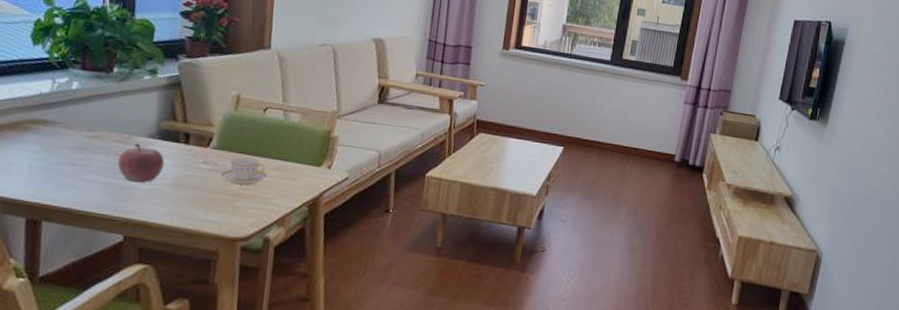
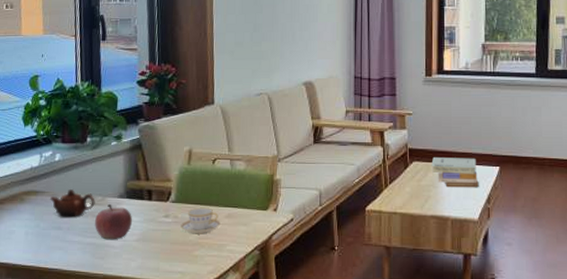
teapot: none [62,122,120,154] -> present [49,188,95,217]
books: none [497,131,542,165] -> present [431,157,479,188]

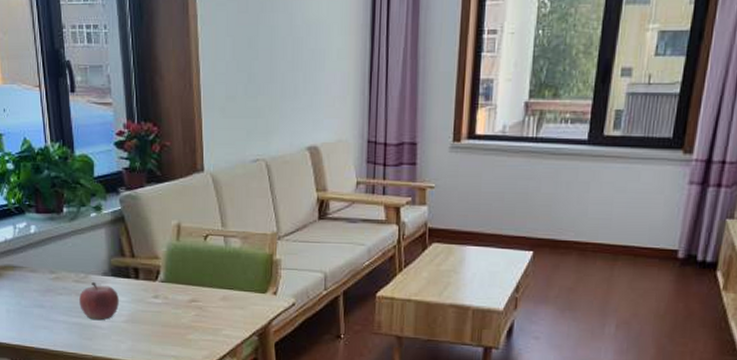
teapot: present [49,188,95,217] -> none [28,264,78,295]
teacup: present [180,207,221,234] -> none [171,288,215,317]
books: present [431,157,479,188] -> none [453,239,508,275]

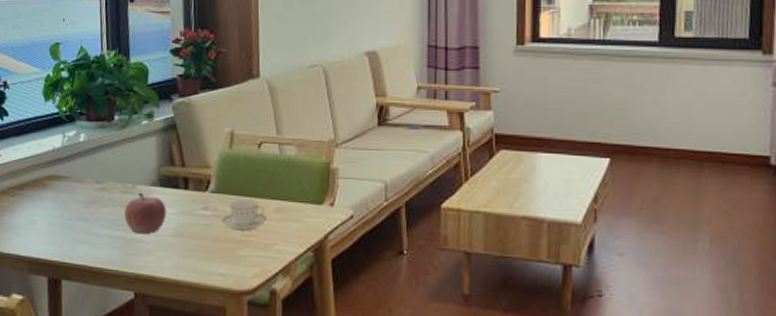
teacup: none [171,288,215,317] -> present [221,199,268,231]

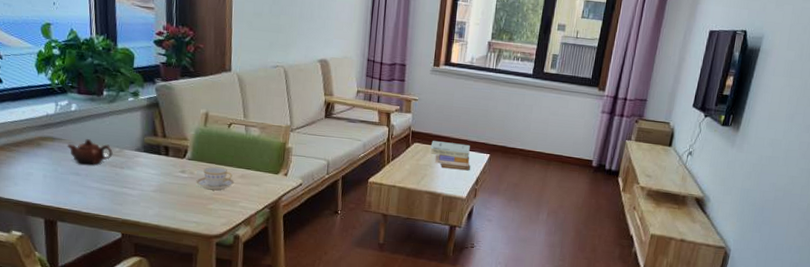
teapot: none [74,174,125,207] -> present [66,138,113,165]
fruit: present [124,192,167,234] -> none [113,155,150,189]
books: none [523,145,583,184] -> present [430,141,470,171]

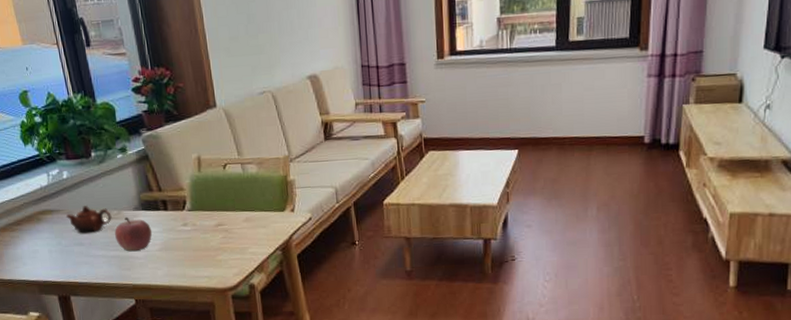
fruit: none [113,155,150,189] -> present [115,216,153,252]
teacup: present [196,166,234,191] -> none [200,213,240,240]
books: present [430,141,470,171] -> none [447,142,497,175]

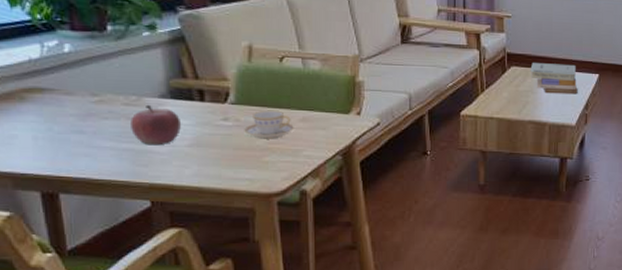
teapot: present [65,205,112,233] -> none [62,86,128,120]
teacup: none [200,213,240,240] -> present [244,110,294,139]
books: none [447,142,497,175] -> present [530,63,578,95]

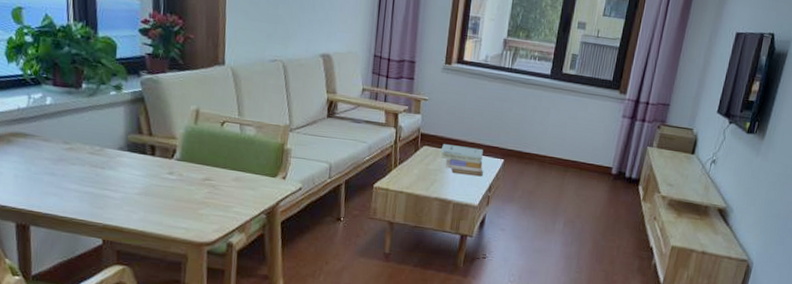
fruit: present [130,104,182,146] -> none [93,154,135,191]
teacup: present [244,110,294,139] -> none [185,168,228,195]

